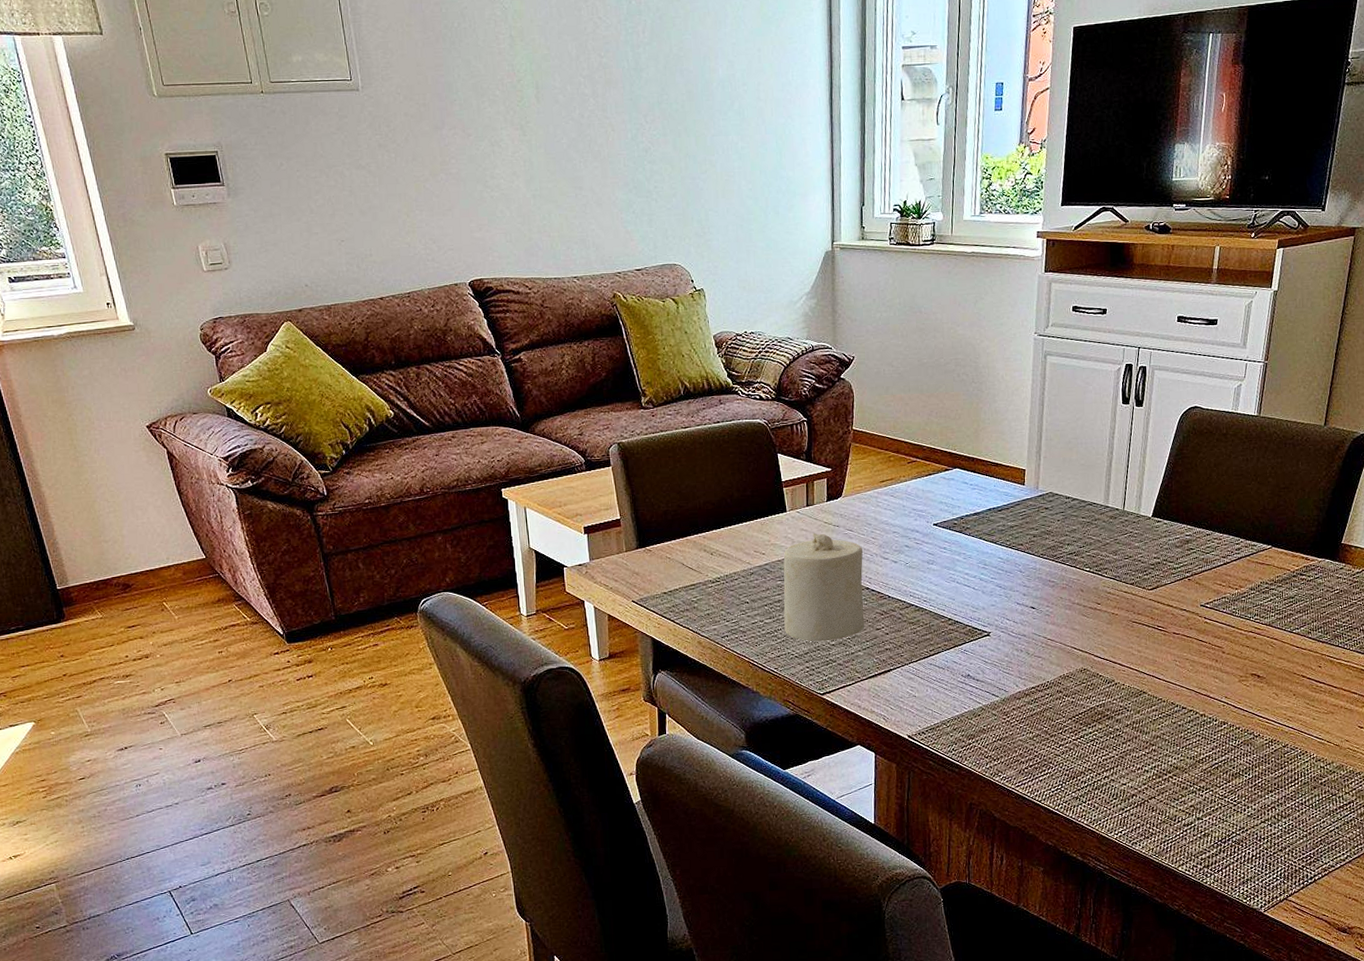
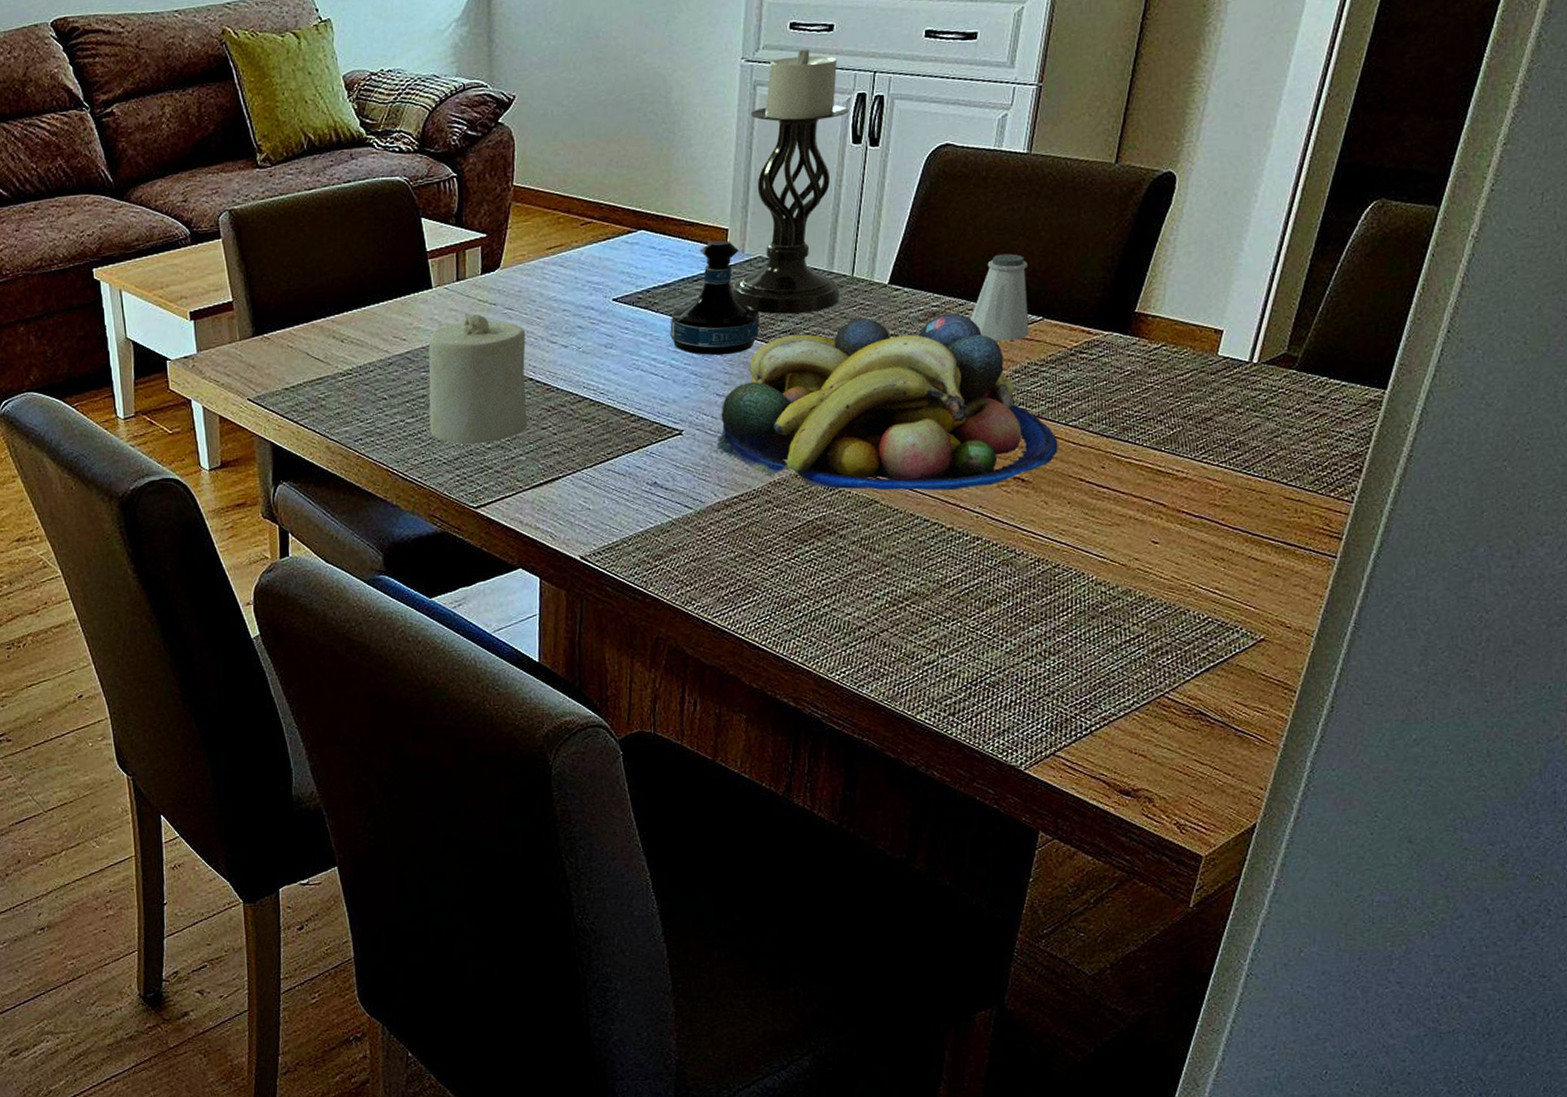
tequila bottle: none [979,478,1051,572] -> present [670,240,759,356]
fruit bowl: none [1017,541,1285,684] -> present [716,313,1058,491]
candle holder: none [1028,327,1120,540] -> present [731,48,849,315]
saltshaker: none [1216,495,1261,564] -> present [970,253,1029,341]

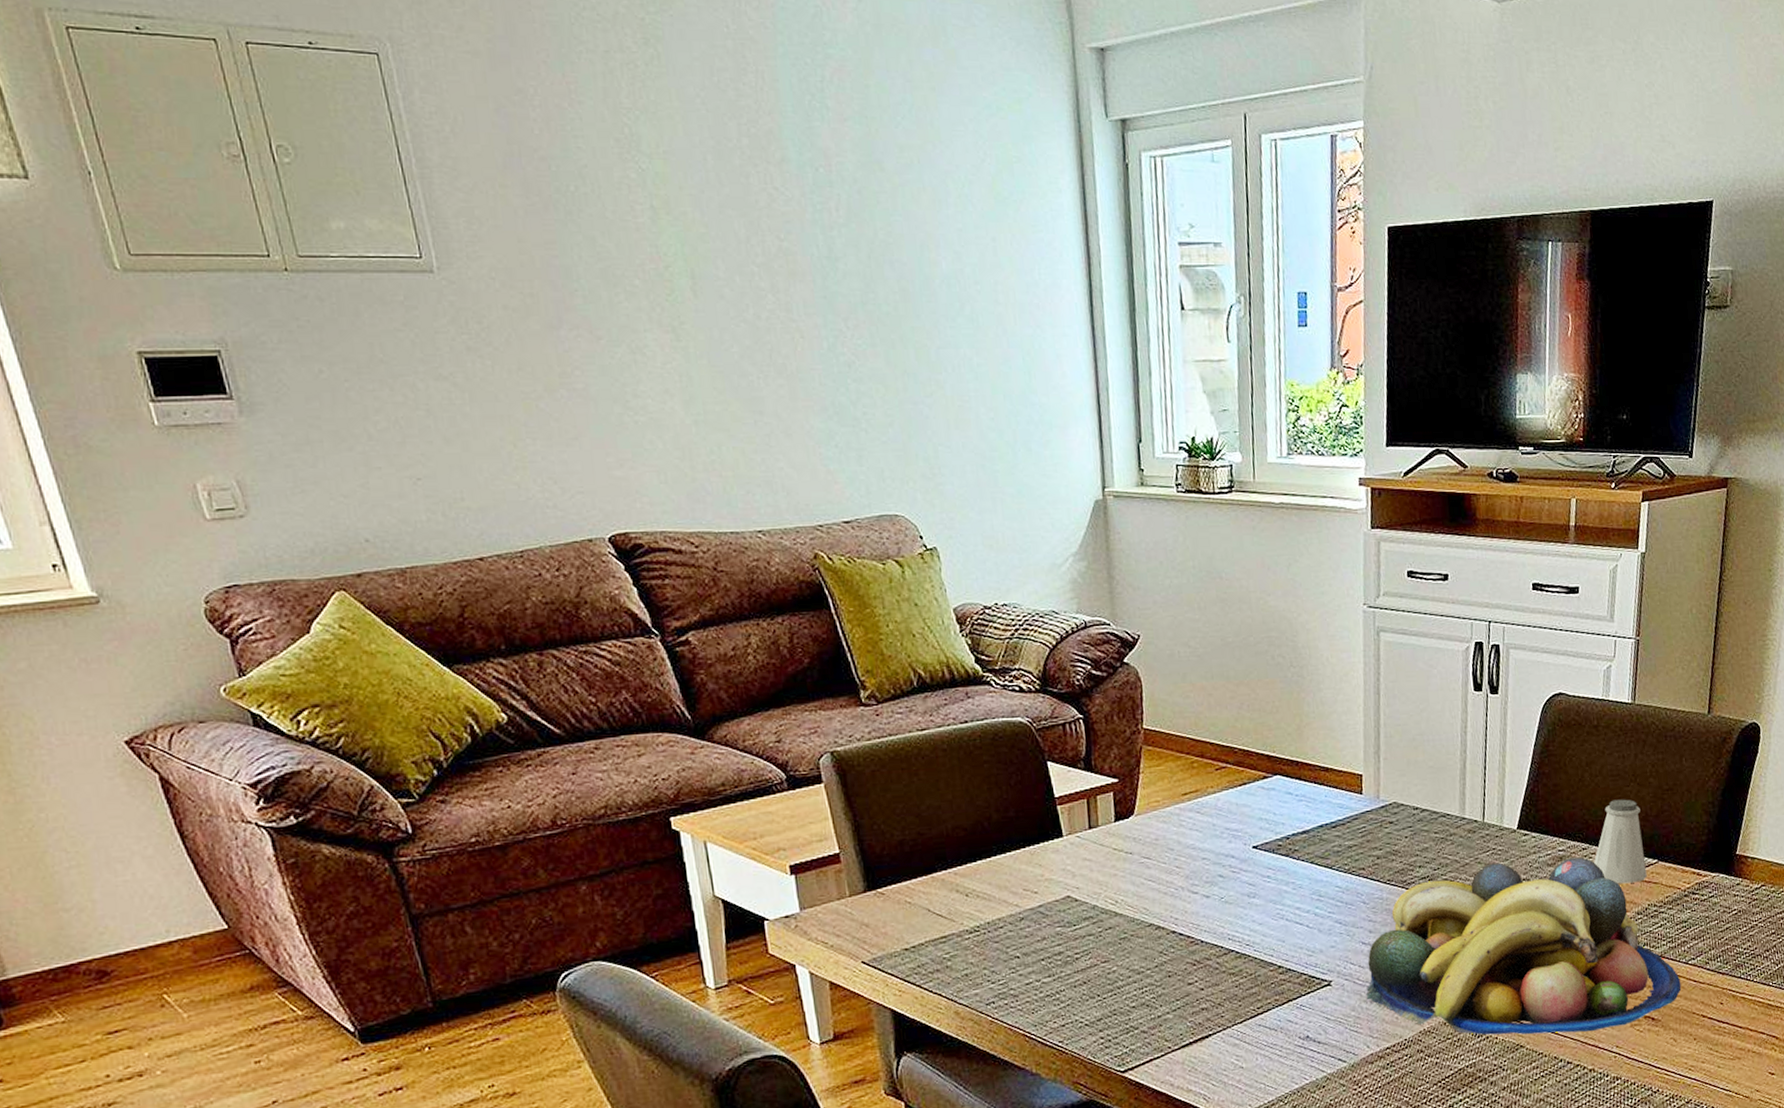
candle: present [428,312,528,445] -> none [1062,862,1173,1004]
tequila bottle: present [670,240,759,356] -> none [1311,785,1399,903]
candle holder: present [731,48,849,315] -> none [1369,597,1473,861]

